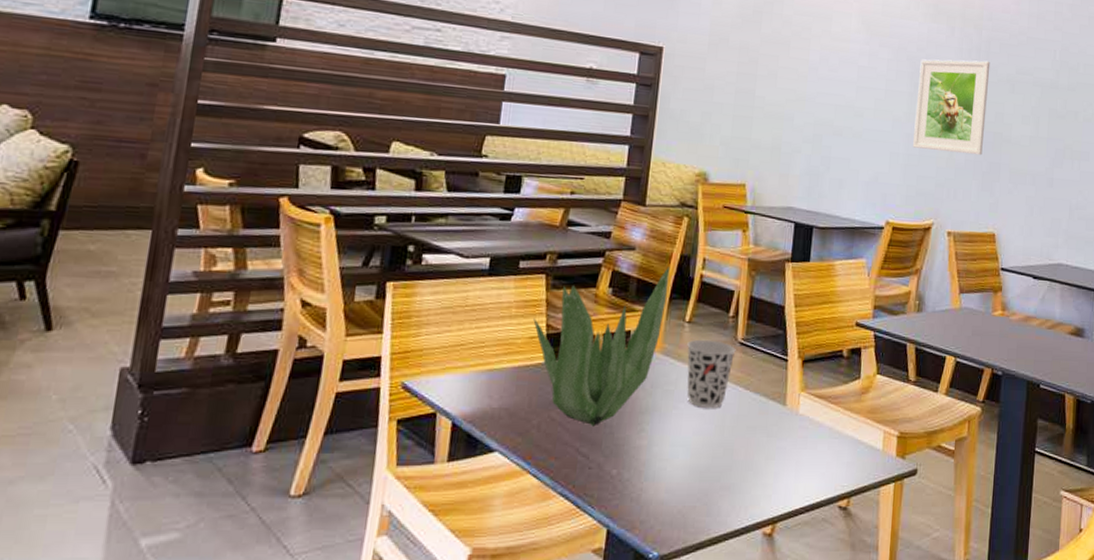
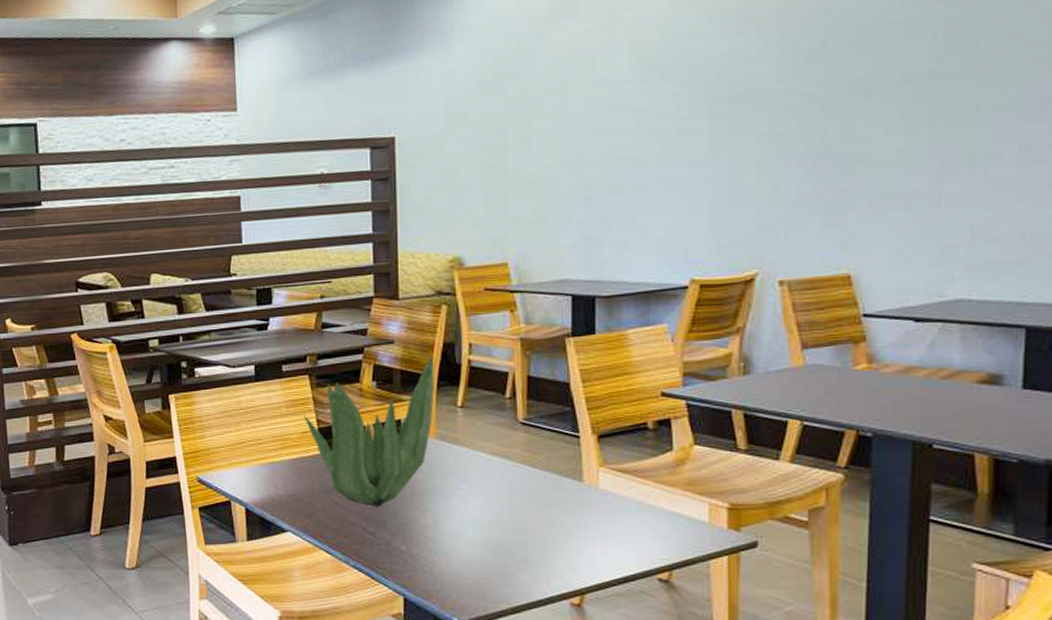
cup: present [687,339,736,408] -> none [462,422,518,487]
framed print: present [913,59,991,156] -> none [720,66,829,191]

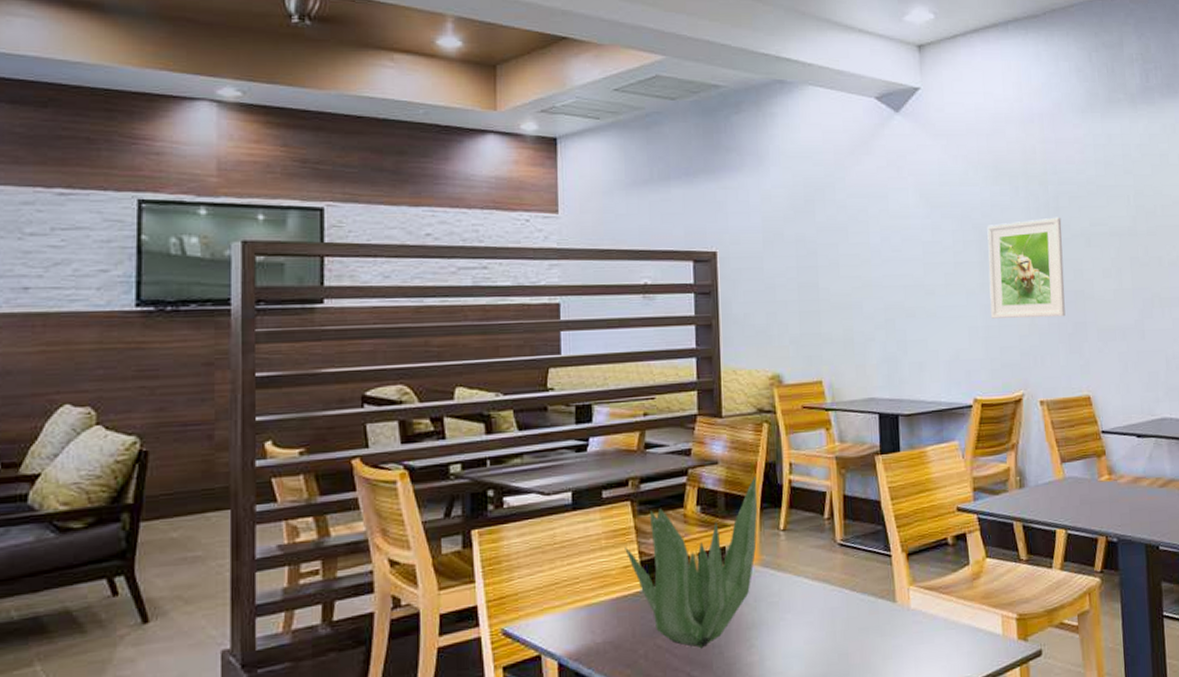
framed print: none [720,66,829,191] -> present [987,217,1066,319]

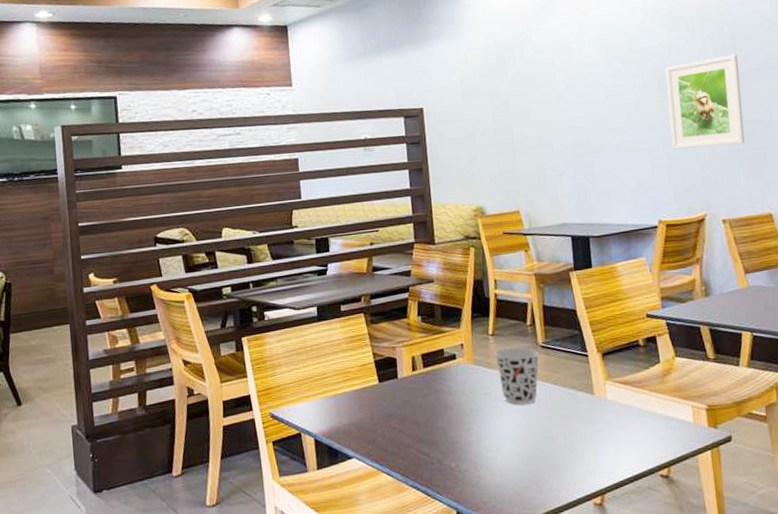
plant: present [625,476,758,649] -> none [361,291,470,430]
cup: none [785,545,837,616] -> present [494,347,539,405]

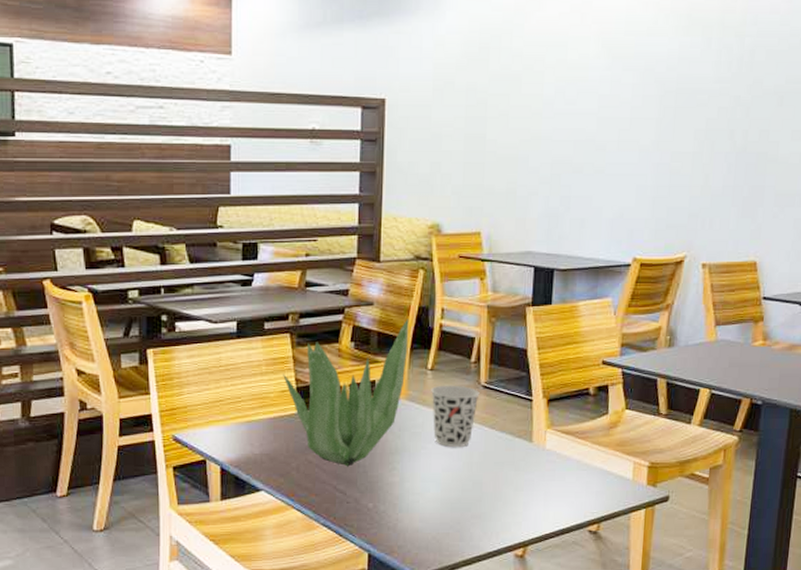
plant: none [361,291,470,430] -> present [283,319,409,467]
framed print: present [665,54,745,149] -> none [662,72,755,180]

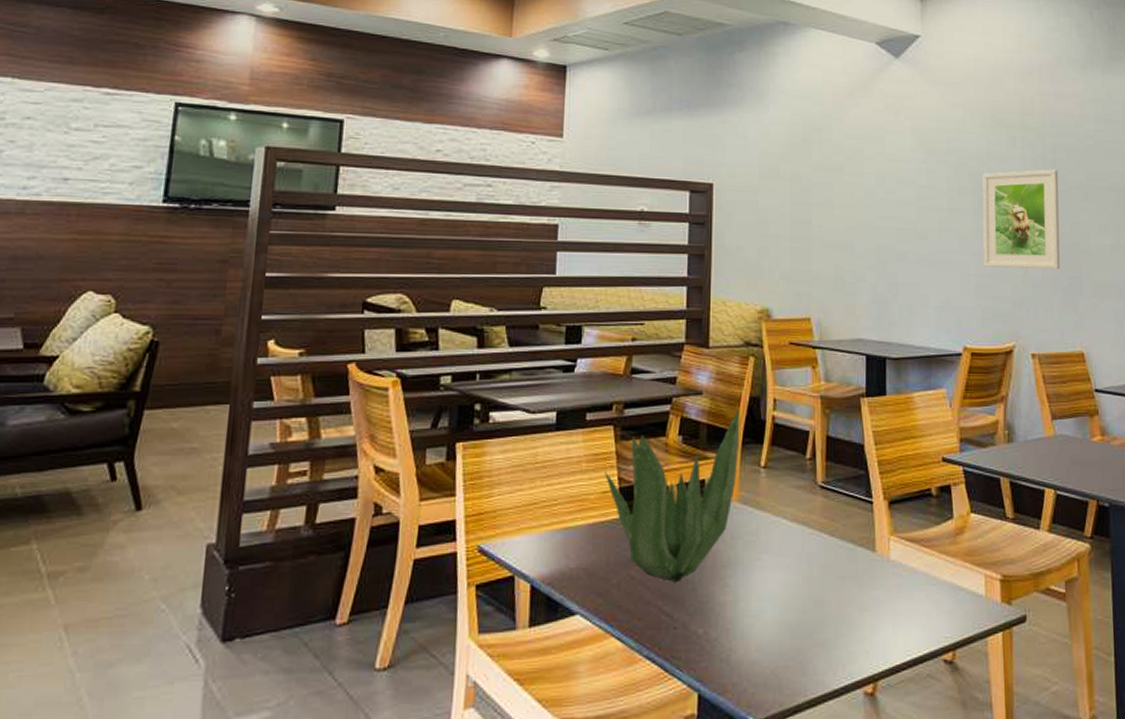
cup: present [431,385,480,447] -> none [765,484,817,558]
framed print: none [662,72,755,180] -> present [982,169,1060,270]

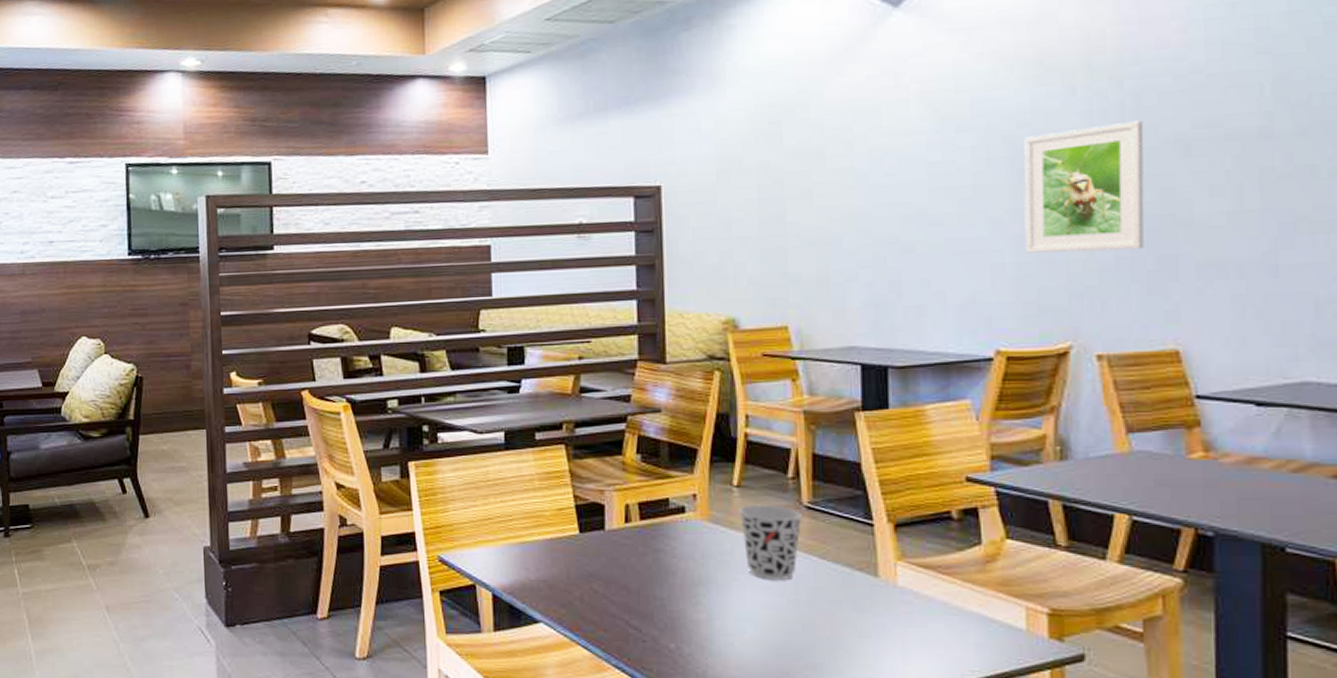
plant: present [605,410,740,583] -> none [559,427,707,599]
cup: none [765,484,817,558] -> present [739,504,802,580]

